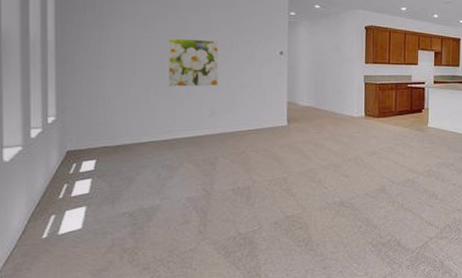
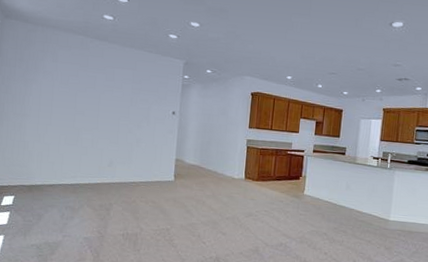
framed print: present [169,38,219,87] -> none [76,93,121,140]

